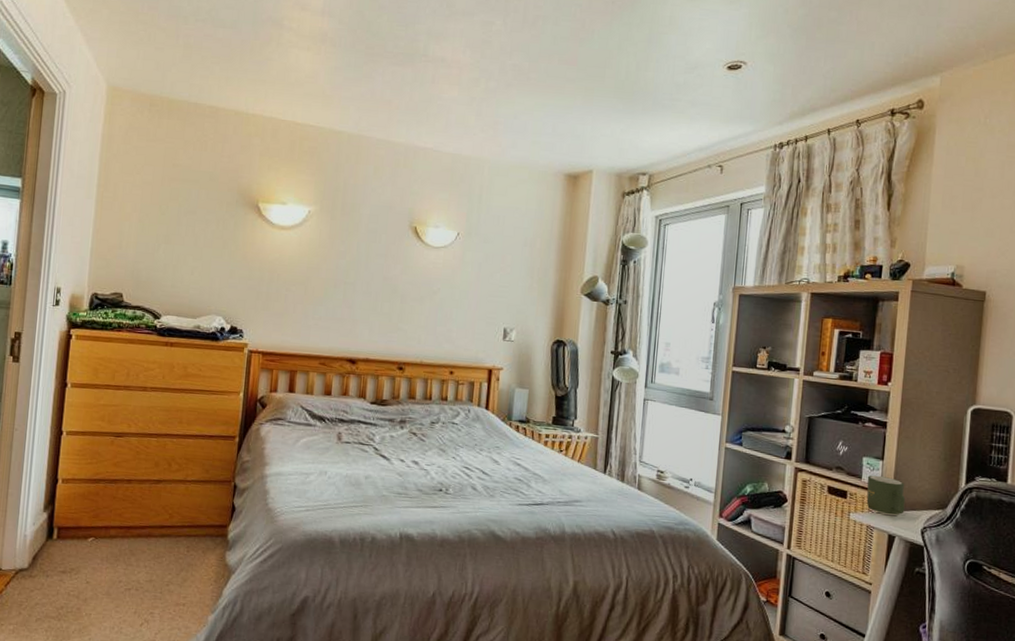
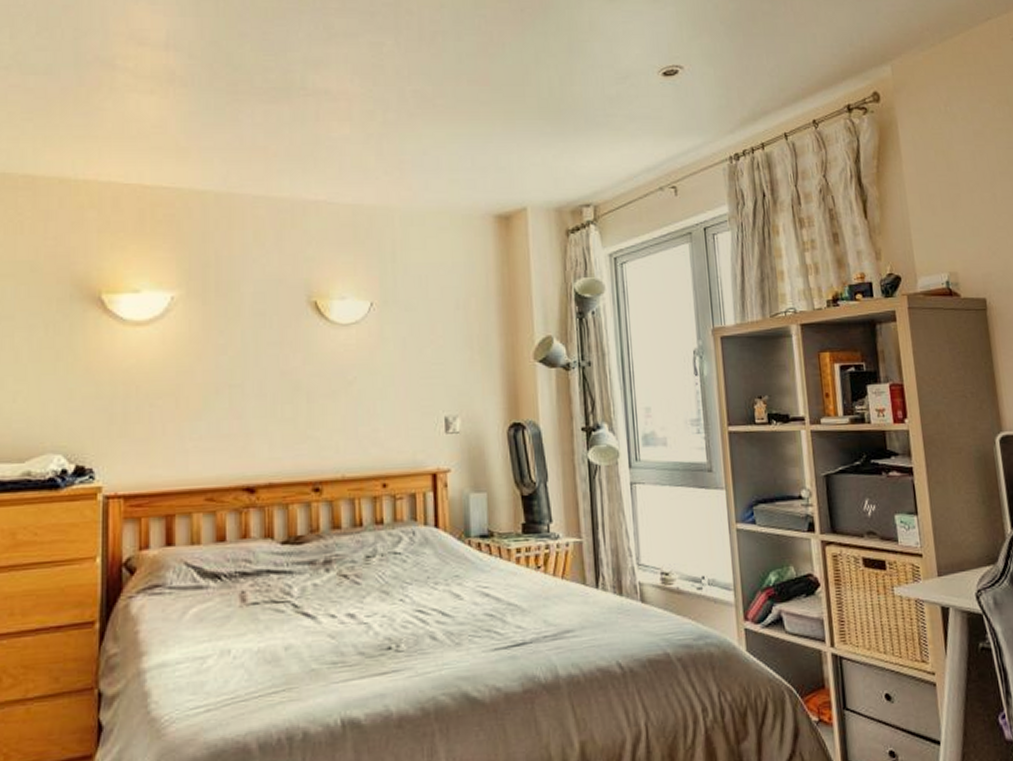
mug: present [866,475,906,516] -> none [904,534,953,583]

